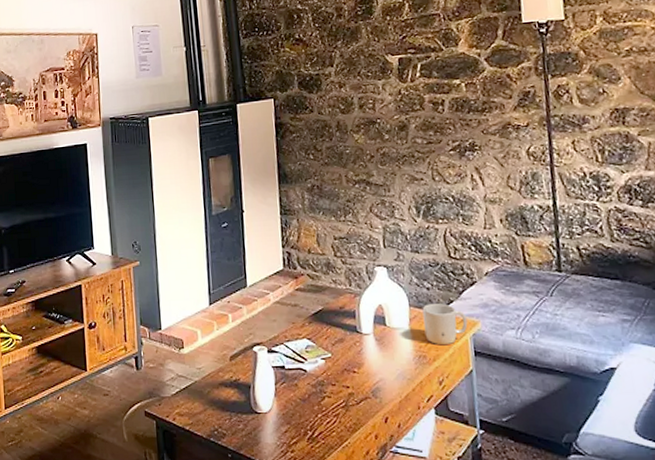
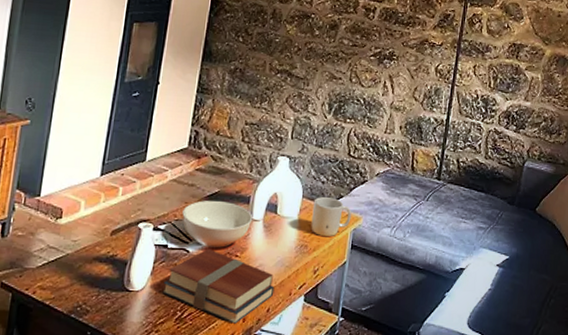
books: none [288,366,402,441] -> present [162,248,275,324]
bowl: none [291,317,363,365] -> present [182,200,253,248]

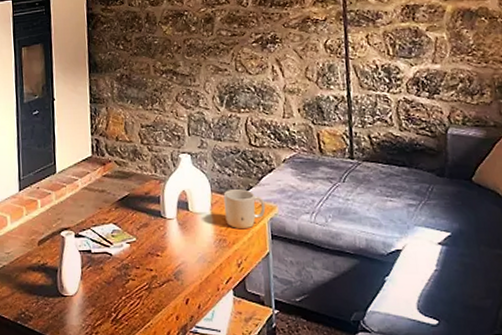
books: present [162,248,275,324] -> none [94,250,202,322]
bowl: present [182,200,253,248] -> none [98,203,167,249]

